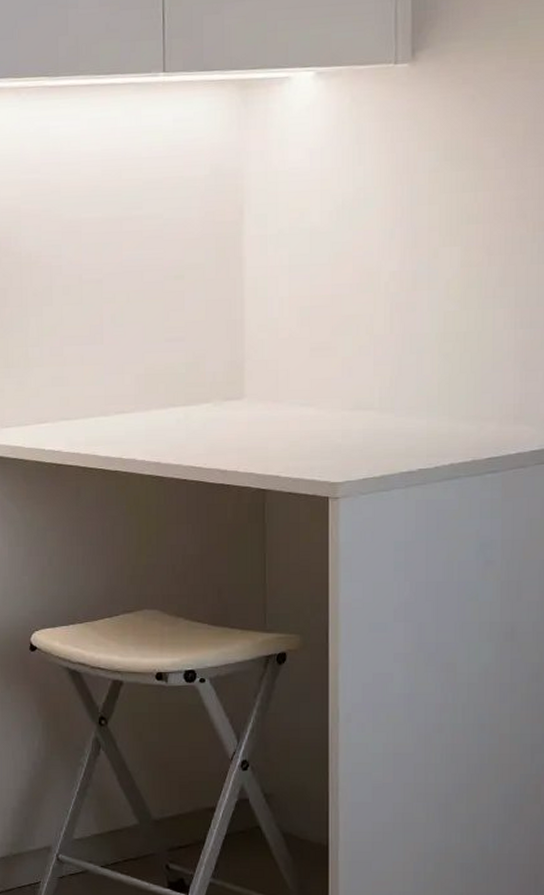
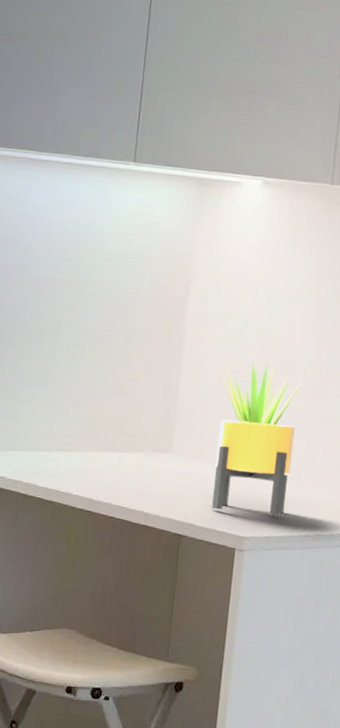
potted plant: none [290,281,386,456] -> present [212,361,303,516]

